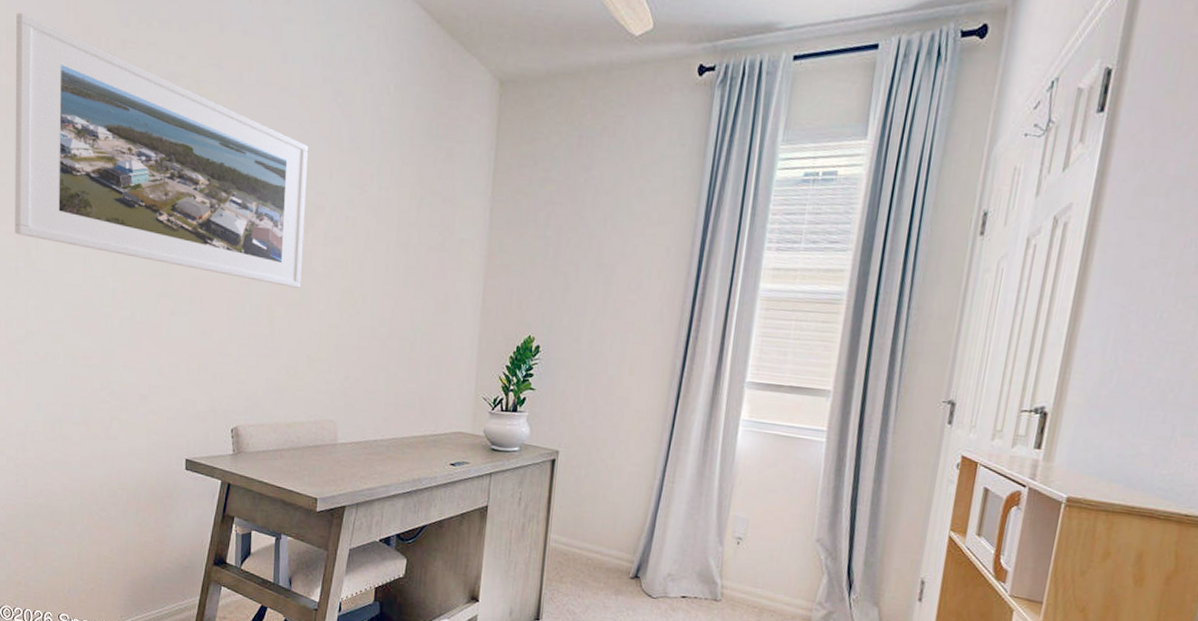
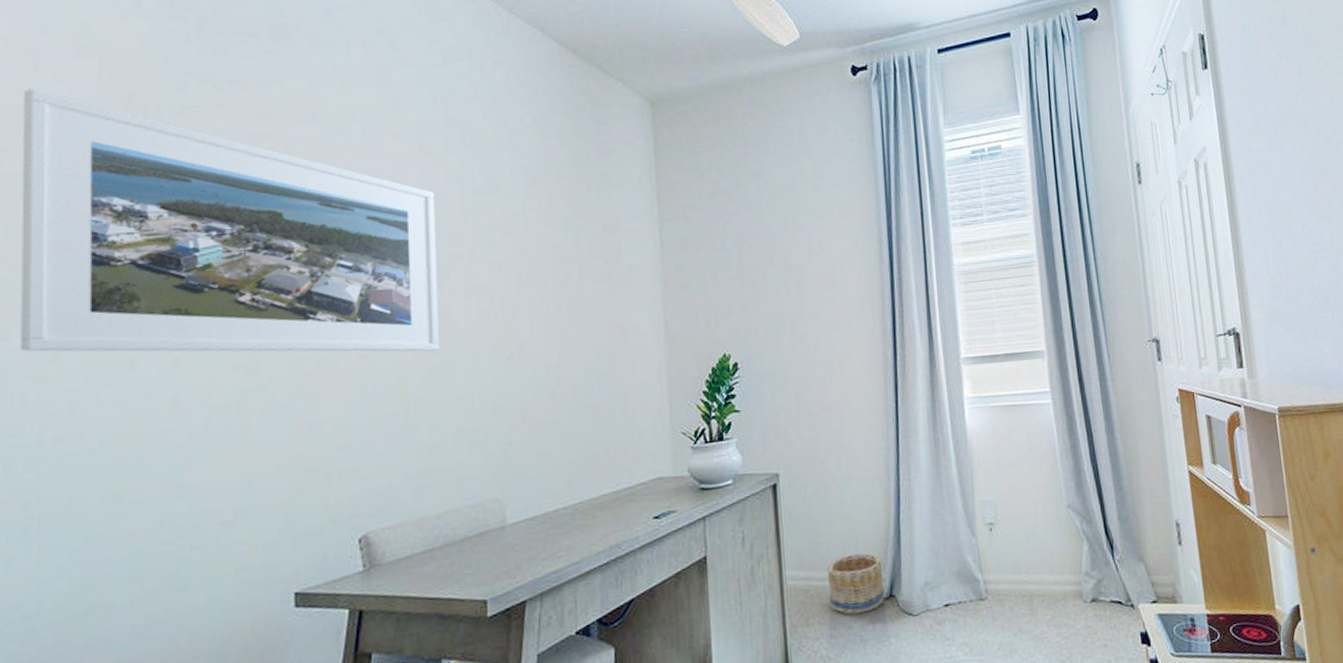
basket: none [583,533,635,585] -> present [826,553,884,615]

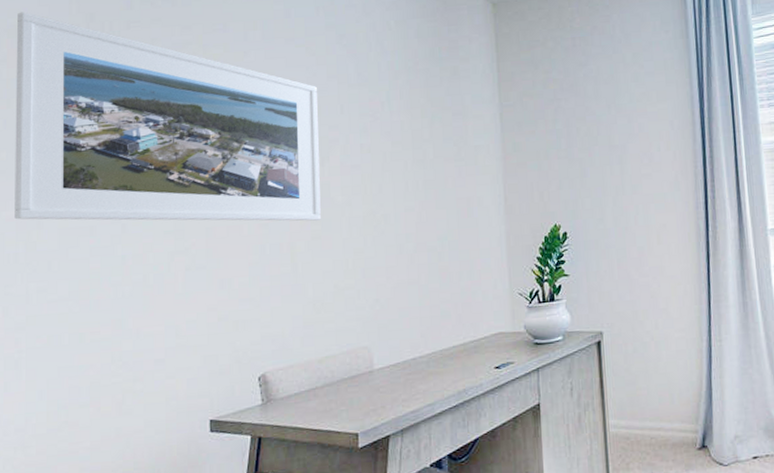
basket: present [826,553,884,615] -> none [645,406,697,462]

